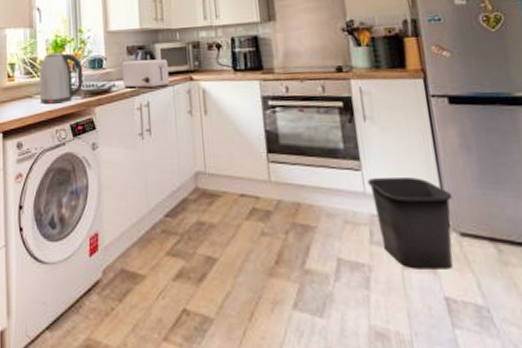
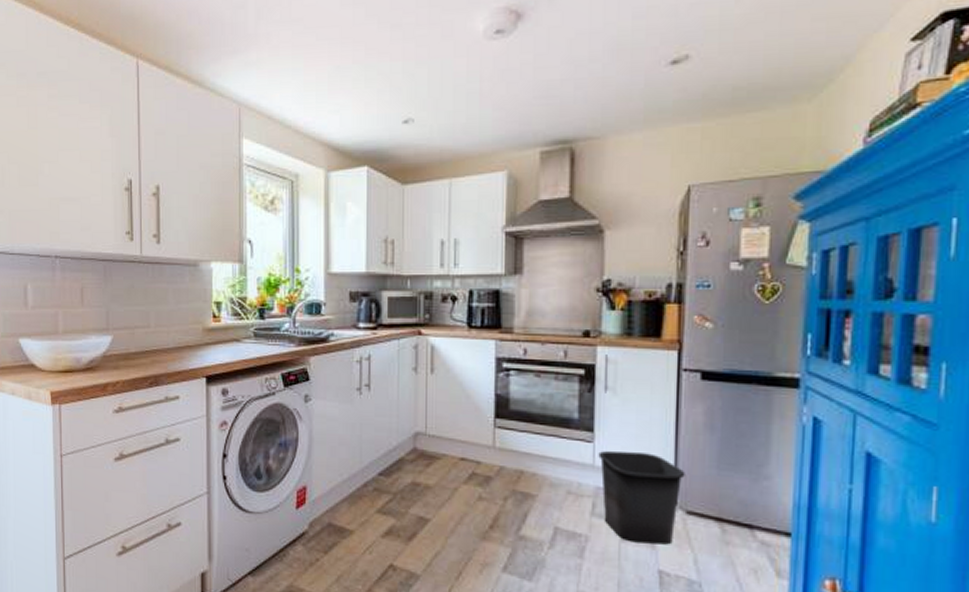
kettle: present [39,52,84,105] -> none [248,293,299,351]
toaster: present [122,59,170,90] -> none [343,309,395,343]

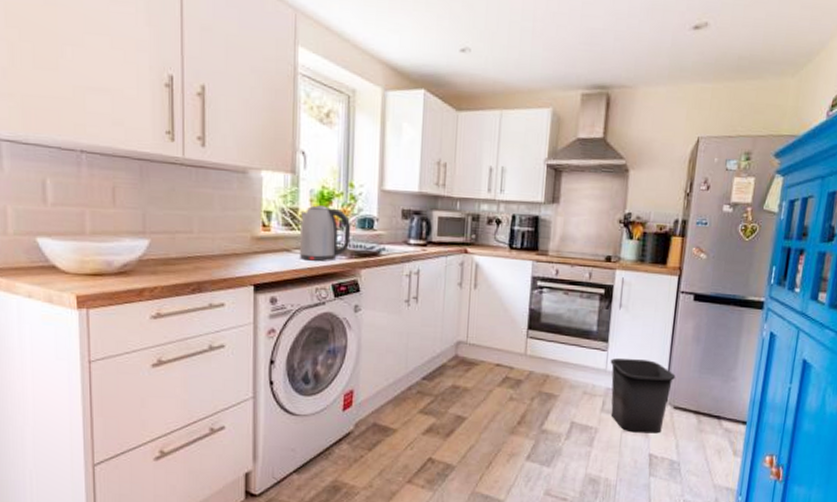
kettle: none [248,293,299,351] -> present [299,205,351,262]

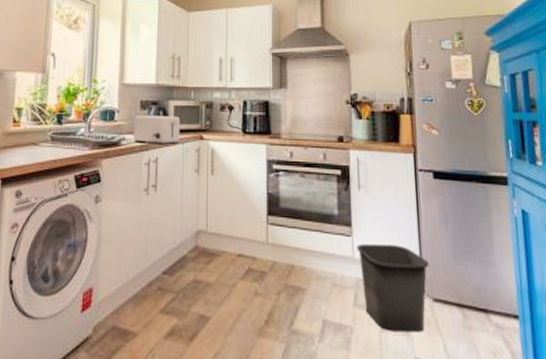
kettle: present [299,205,351,262] -> none [44,100,94,154]
toaster: none [394,225,445,259] -> present [134,115,180,146]

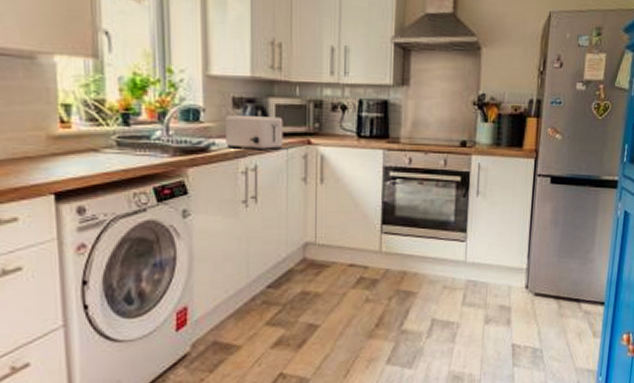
waste bin: present [357,243,429,332] -> none [469,247,535,324]

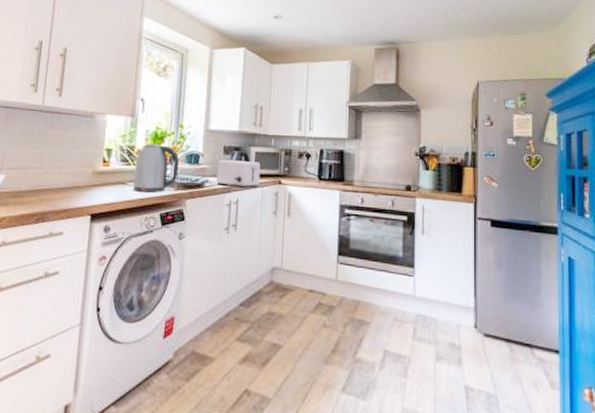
kettle: none [108,95,173,162] -> present [132,143,180,193]

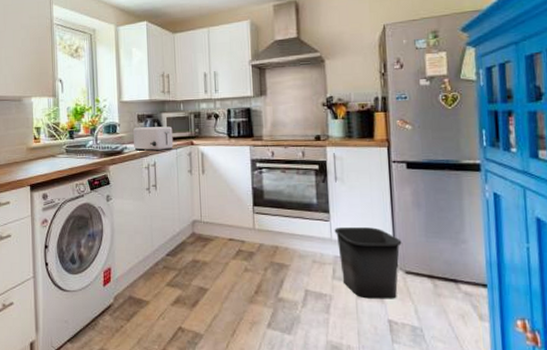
kettle: present [132,143,180,193] -> none [61,119,100,163]
waste bin: none [418,283,482,363] -> present [334,226,402,299]

